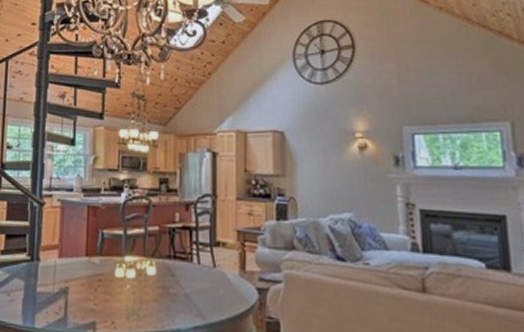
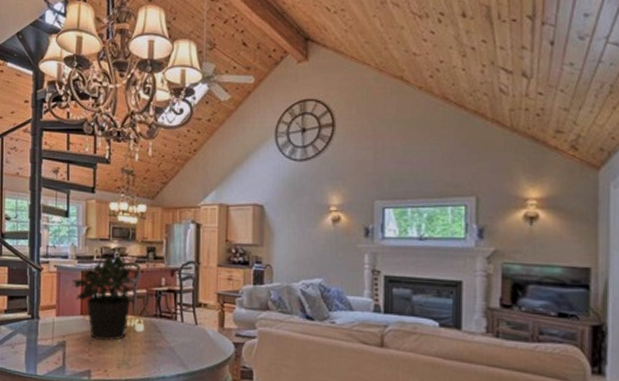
potted plant: none [77,187,147,287] -> present [73,255,135,341]

